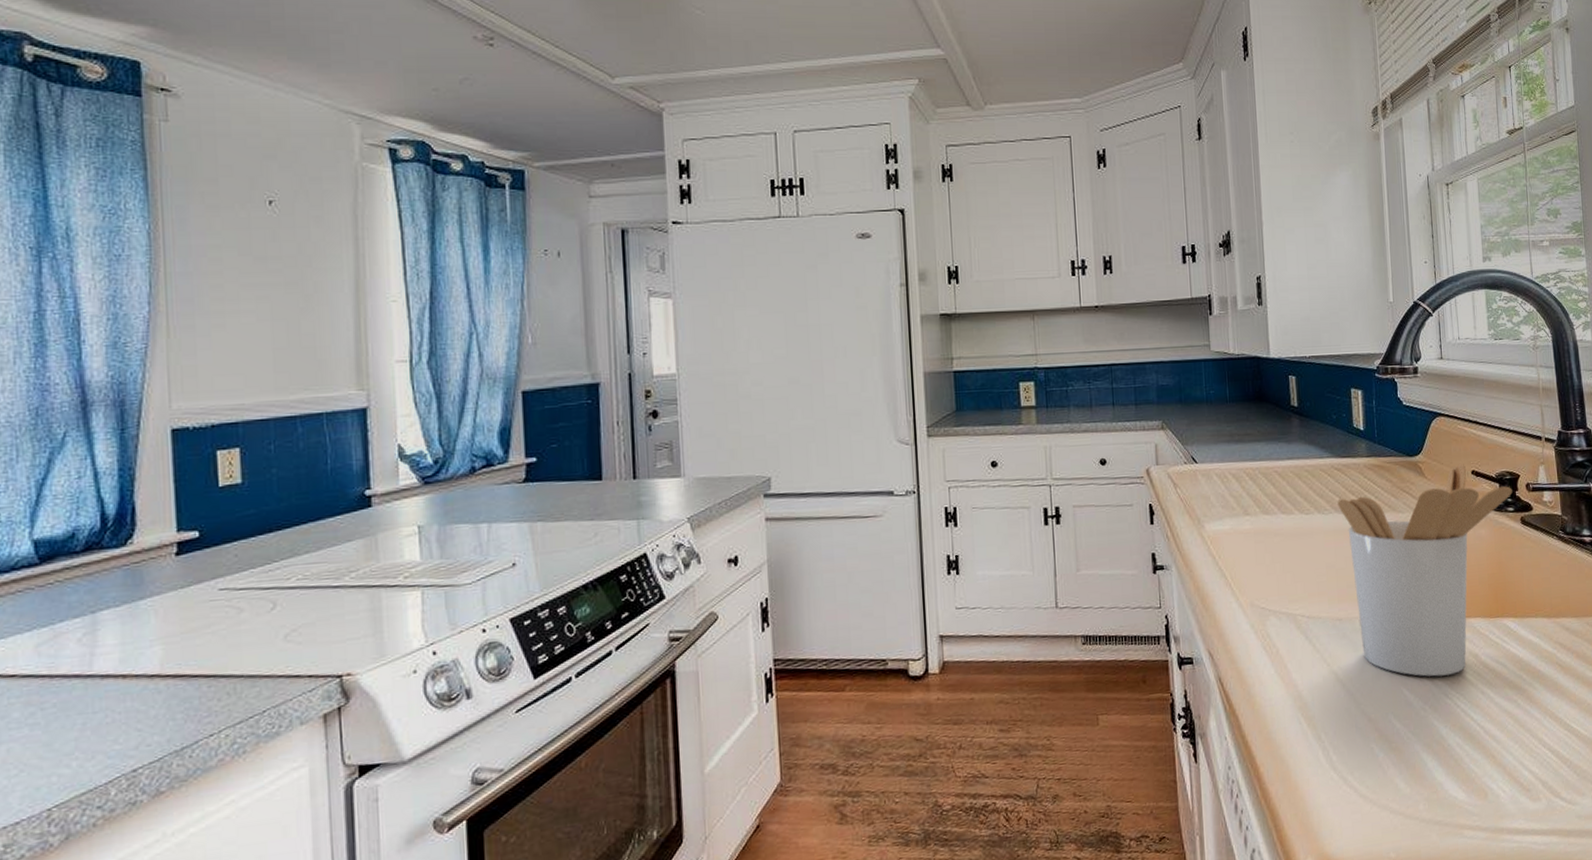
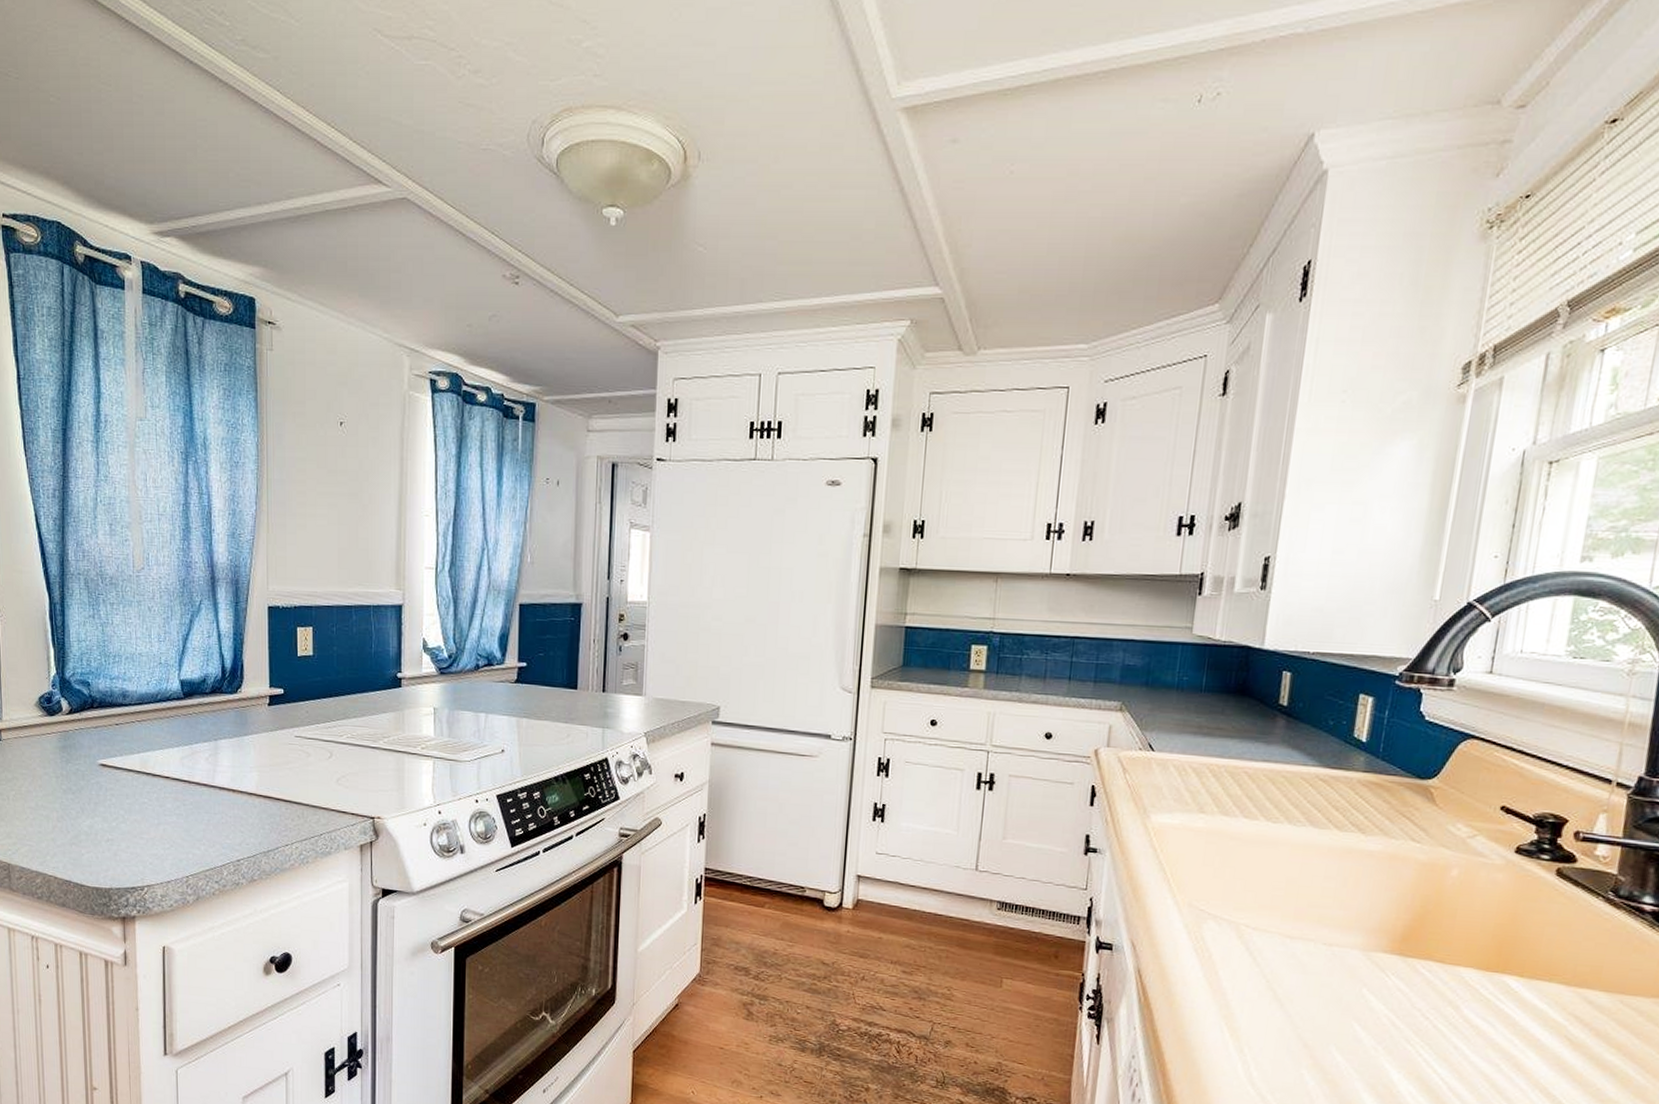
utensil holder: present [1337,464,1513,677] -> none [1313,796,1554,1021]

